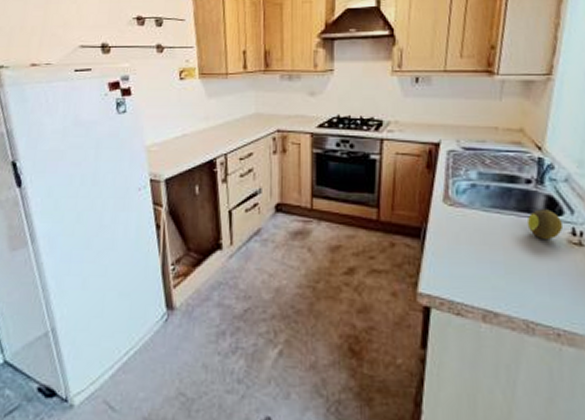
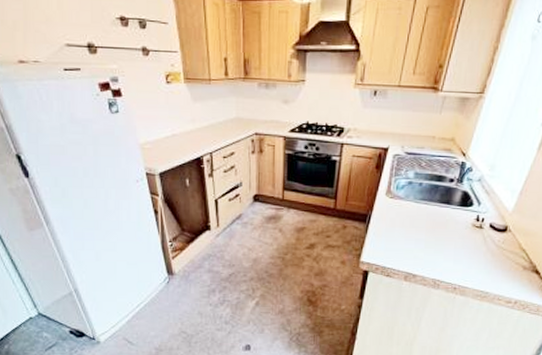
fruit: present [526,209,564,239] -> none [445,201,472,223]

